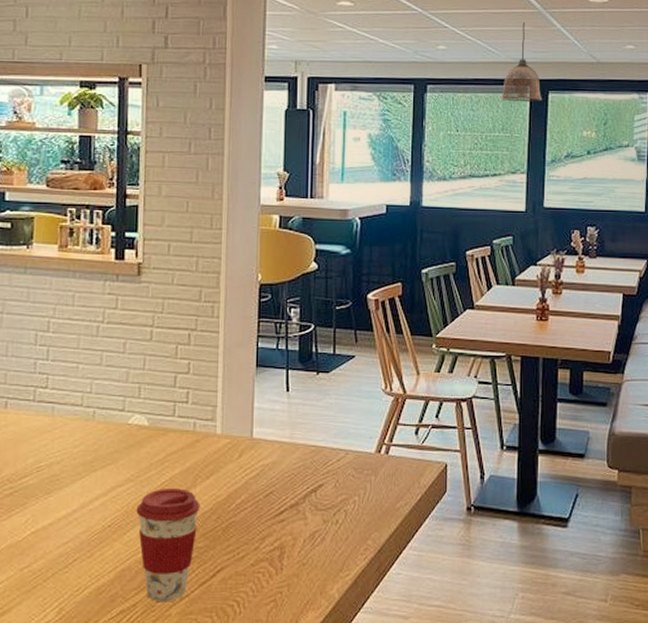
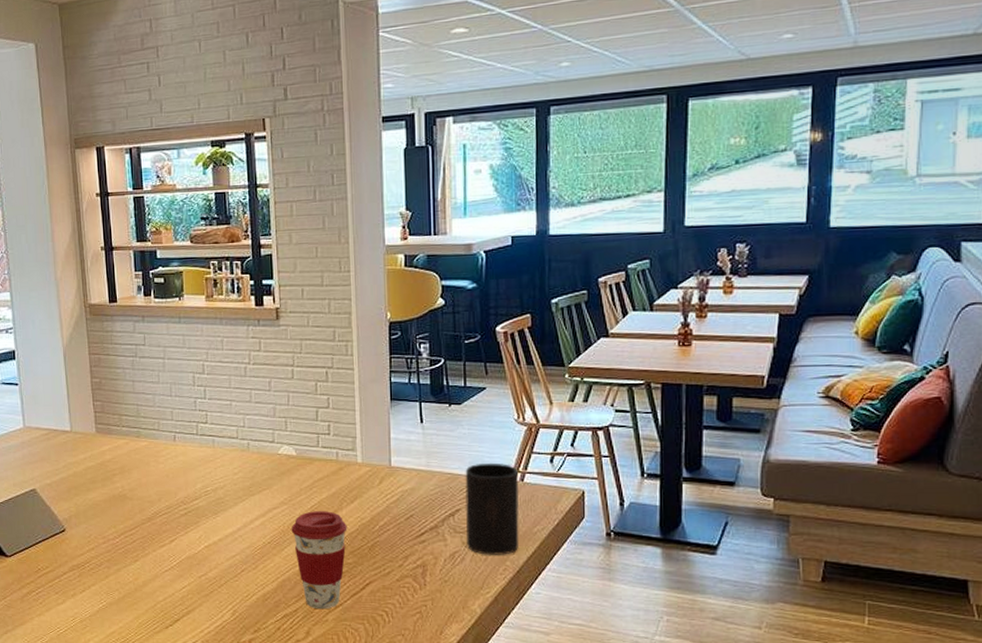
cup: none [328,434,384,534] -> present [465,463,520,555]
pendant lamp: present [500,22,542,103] -> none [632,24,681,115]

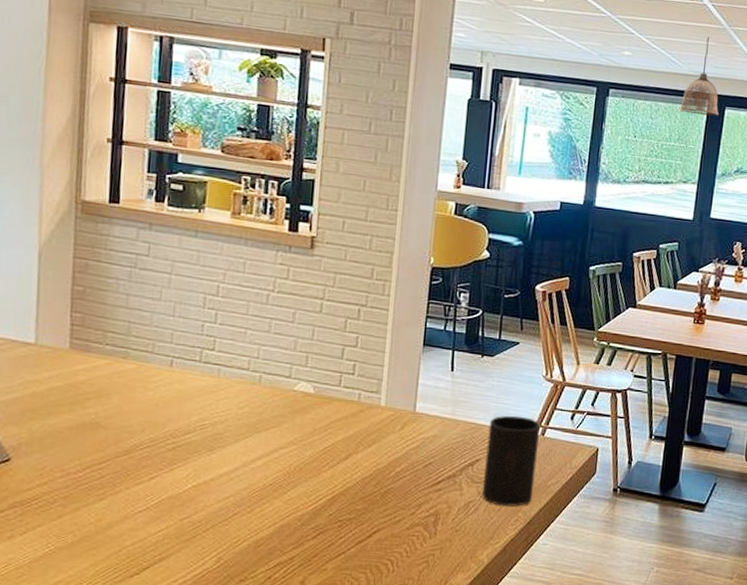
coffee cup: present [291,511,347,610] -> none [298,453,361,558]
pendant lamp: none [632,24,681,115] -> present [678,37,719,116]

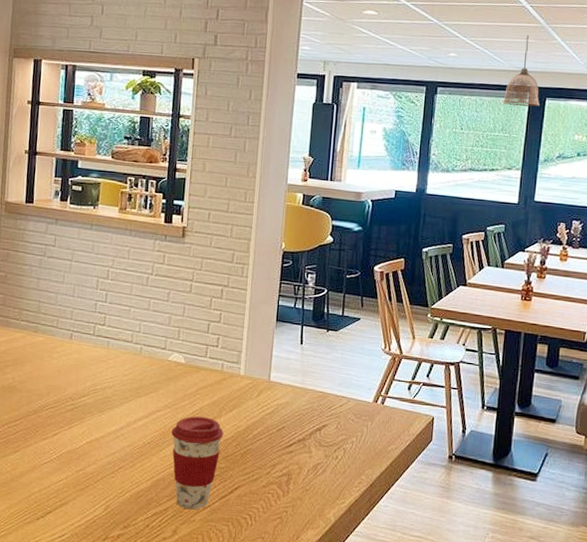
coffee cup: none [298,453,361,558] -> present [171,416,224,510]
cup: present [482,415,541,506] -> none [329,385,381,470]

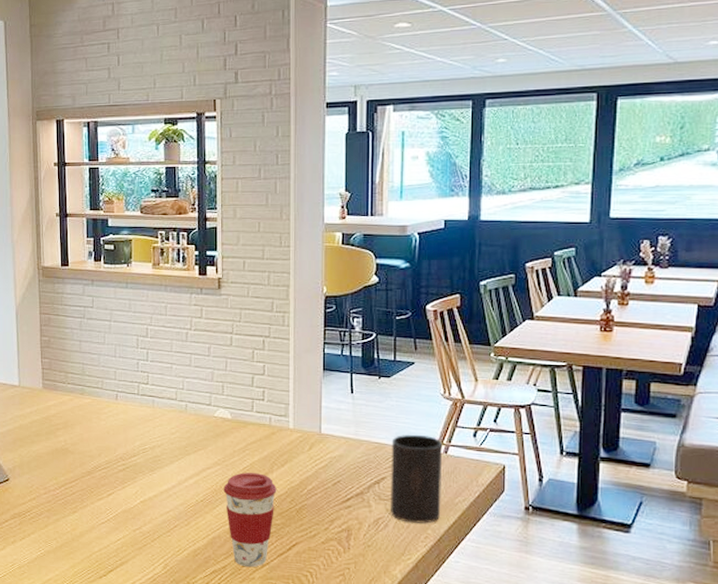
cup: none [329,385,381,470] -> present [390,434,443,524]
pendant lamp: present [501,35,540,107] -> none [563,26,610,111]

